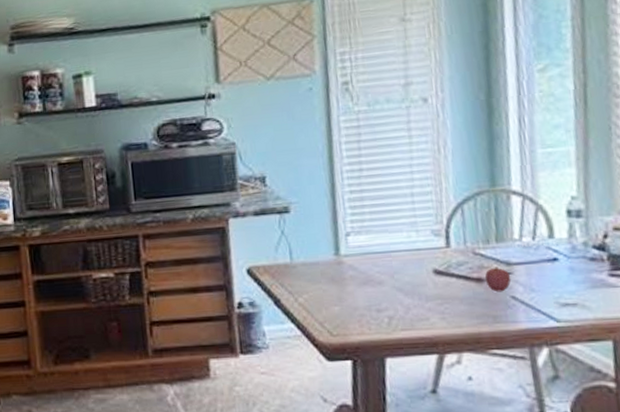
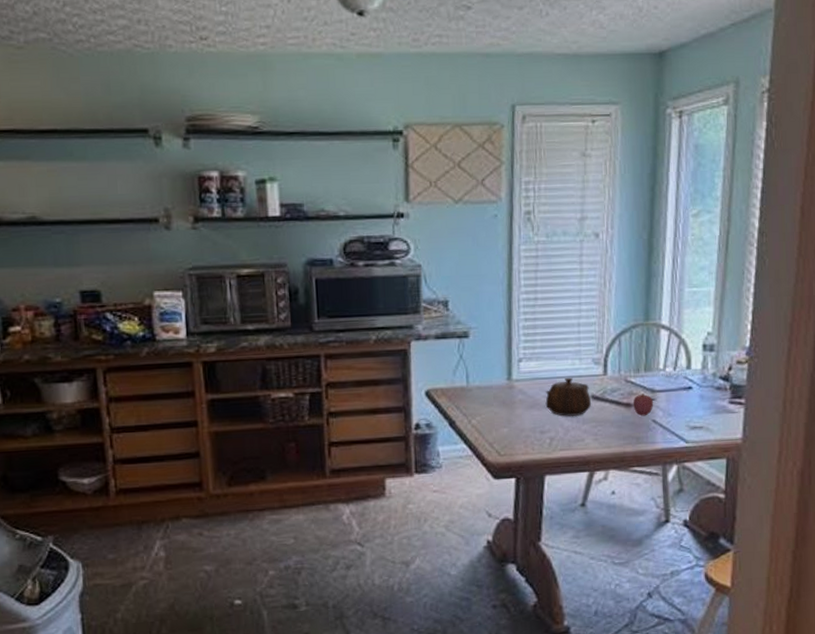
teapot: none [380,250,435,294] -> present [545,377,592,417]

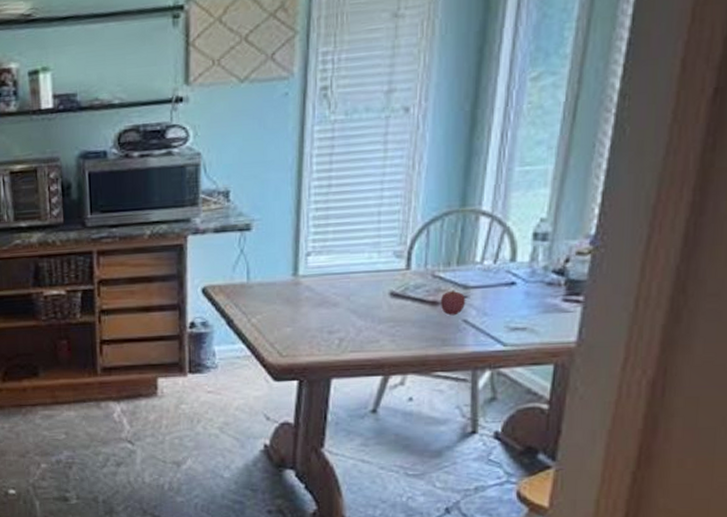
teapot: present [545,377,592,417] -> none [335,272,390,316]

